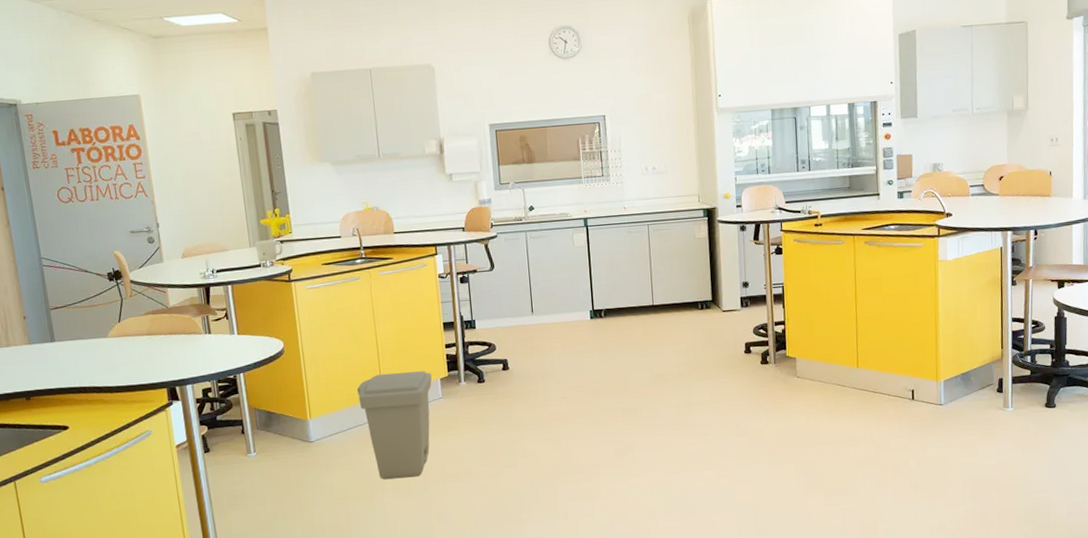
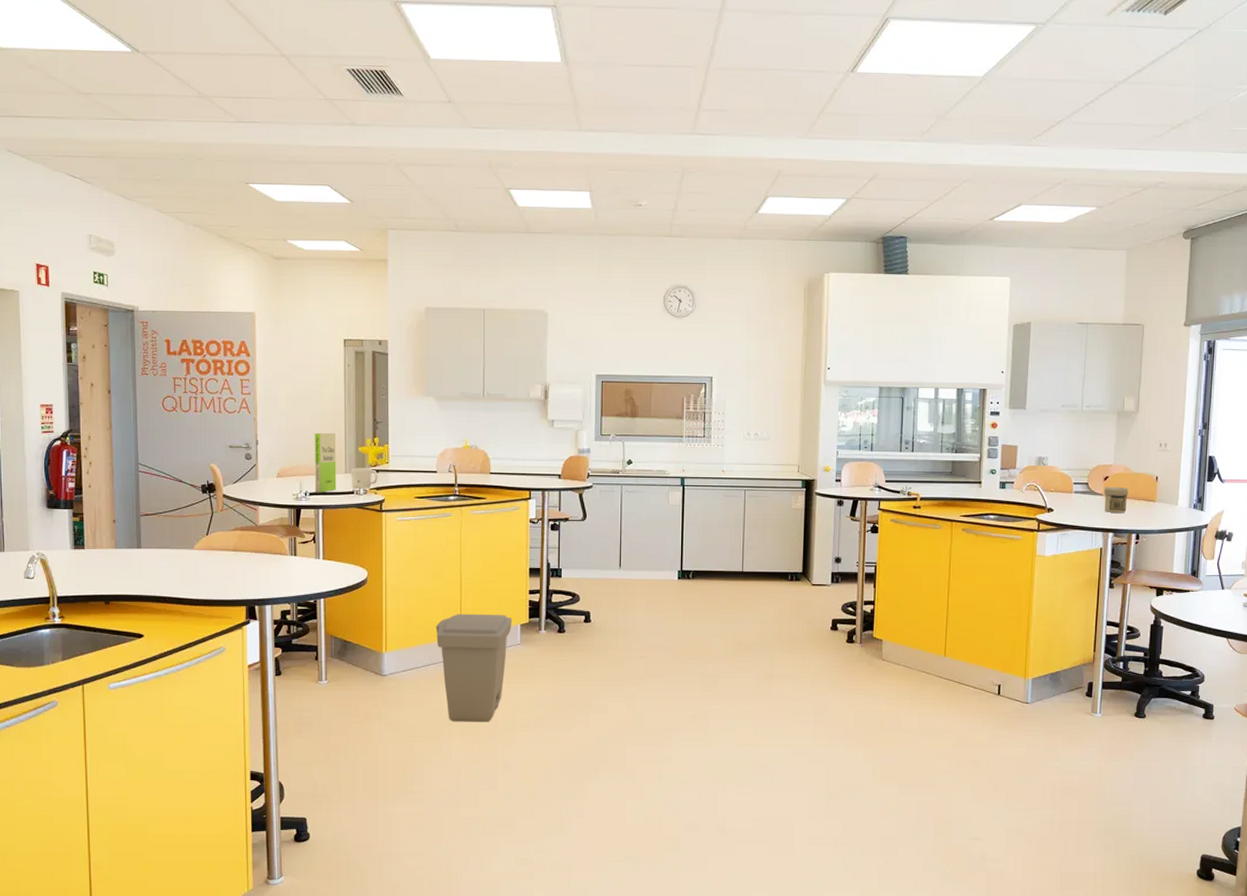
book: none [214,208,243,270] -> present [314,432,337,493]
jar: none [1000,185,1024,212] -> present [1104,487,1128,513]

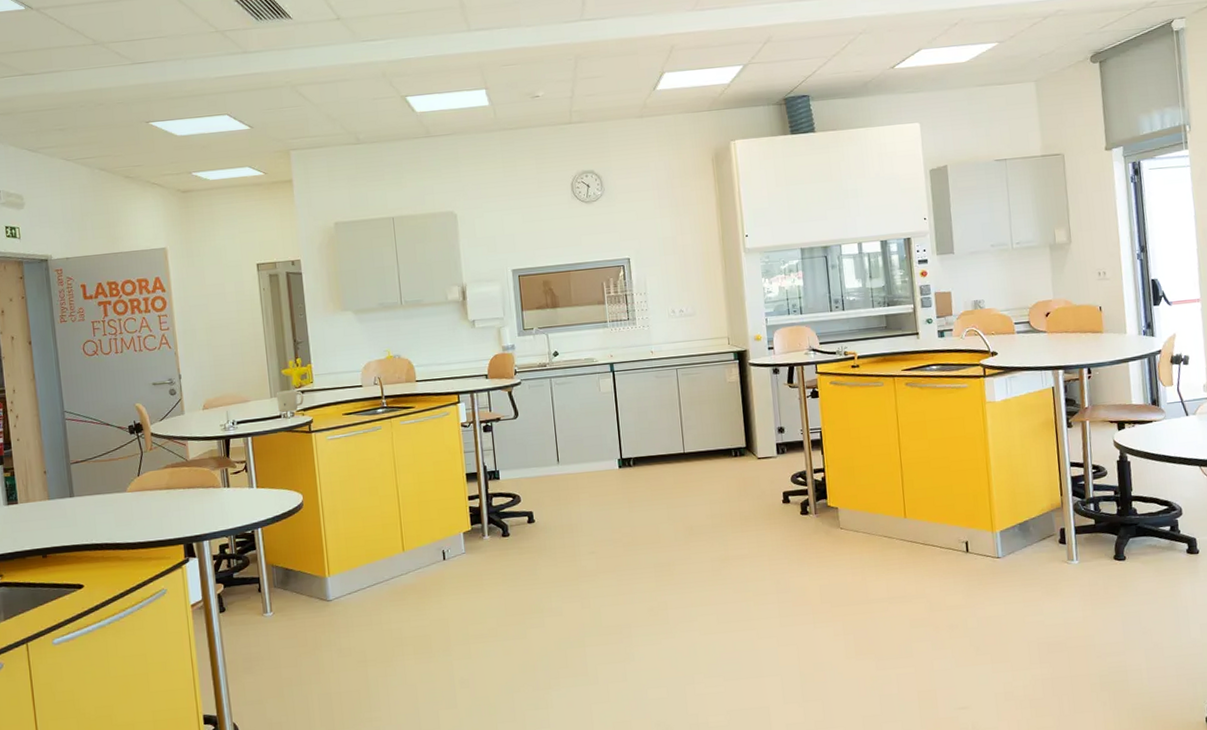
book: present [314,432,337,493] -> none [236,358,264,421]
trash can: present [435,613,512,722] -> none [376,524,455,641]
jar: present [1104,487,1128,513] -> none [1047,321,1074,350]

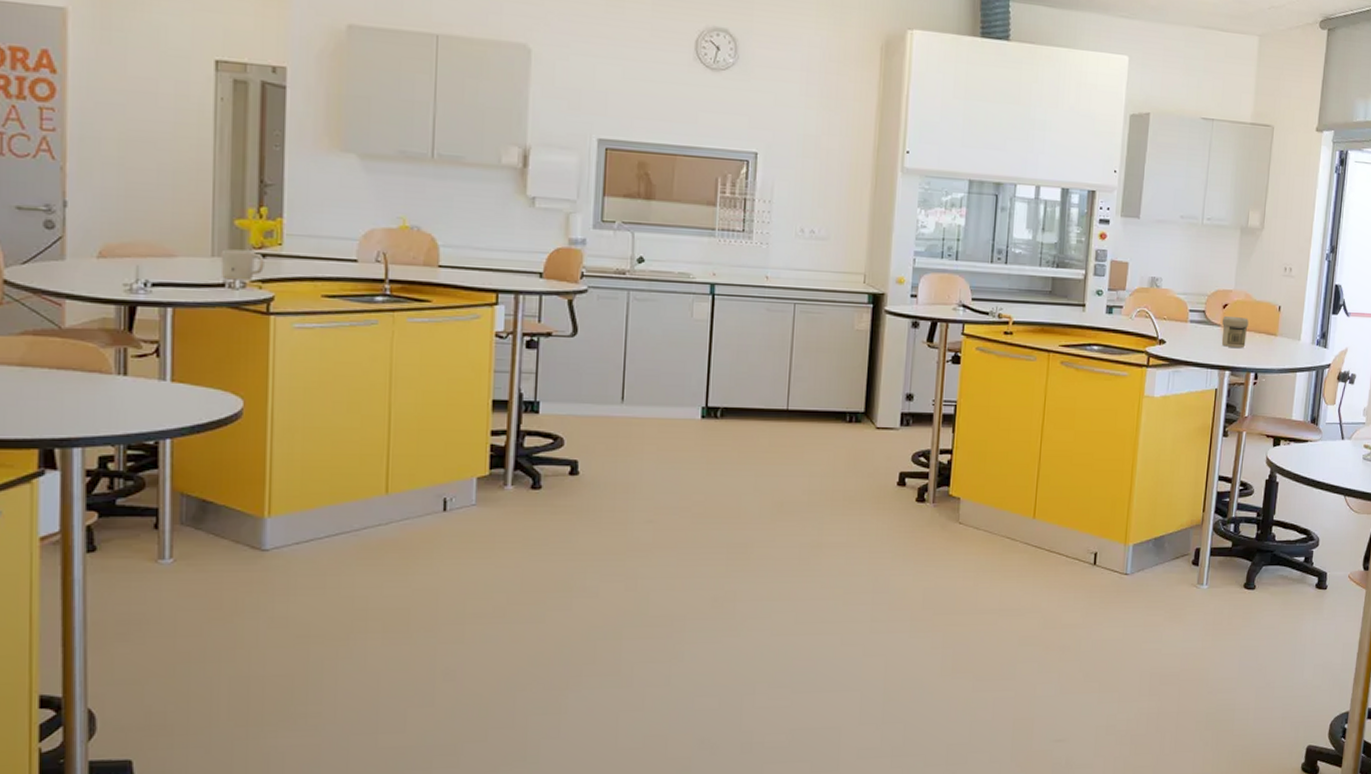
jar: none [1047,321,1074,350] -> present [1221,317,1249,348]

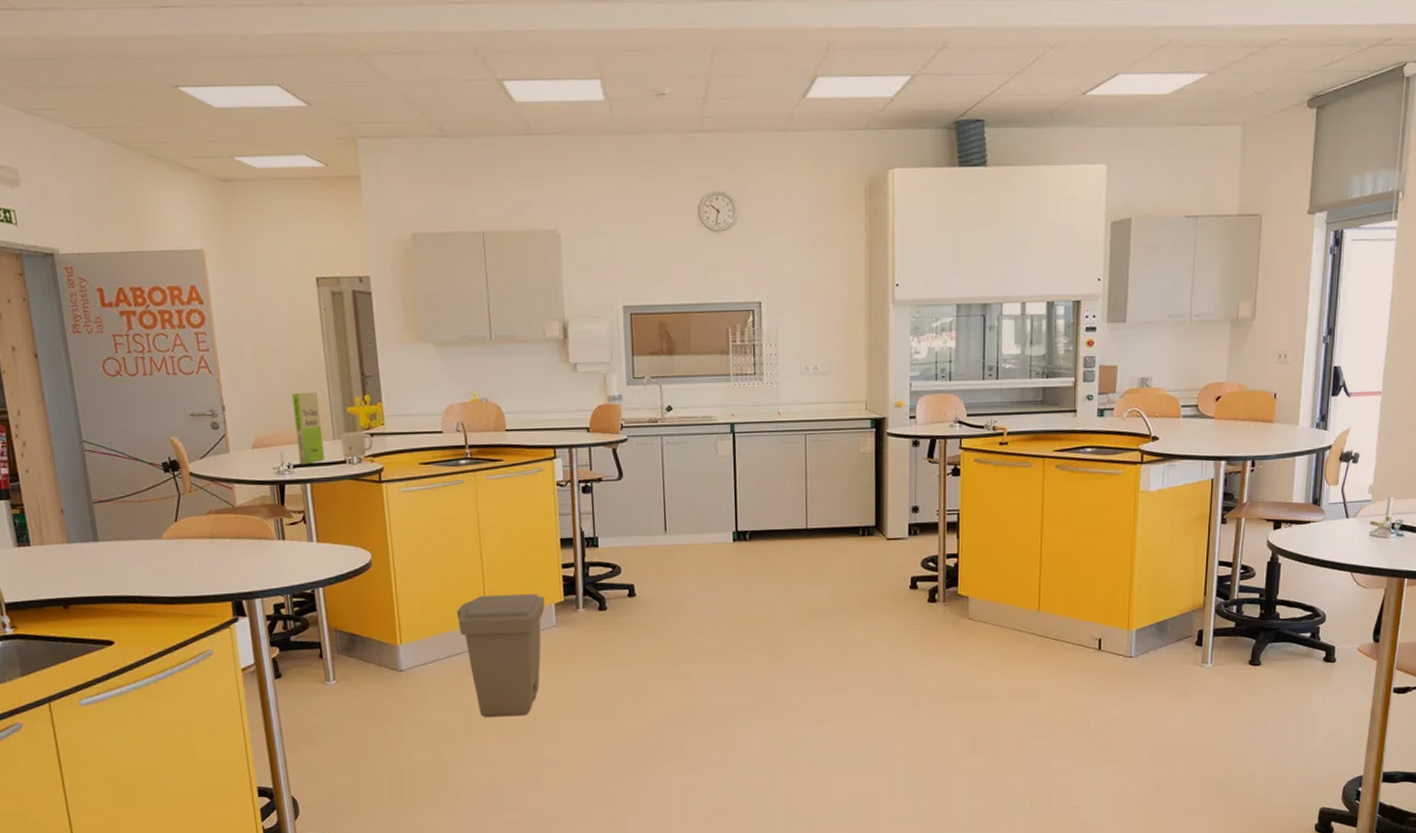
book: none [160,195,199,284] -> present [291,391,325,465]
trash can: none [348,462,464,614] -> present [456,593,545,717]
jar: present [1221,317,1249,348] -> none [1215,408,1243,438]

